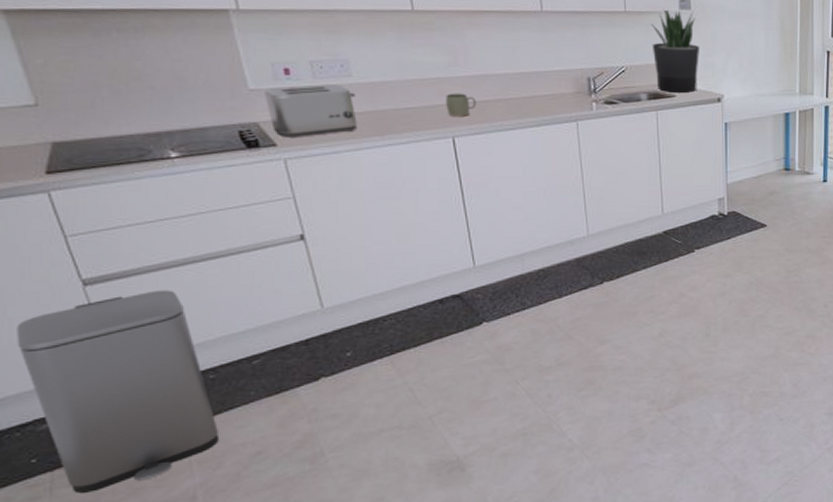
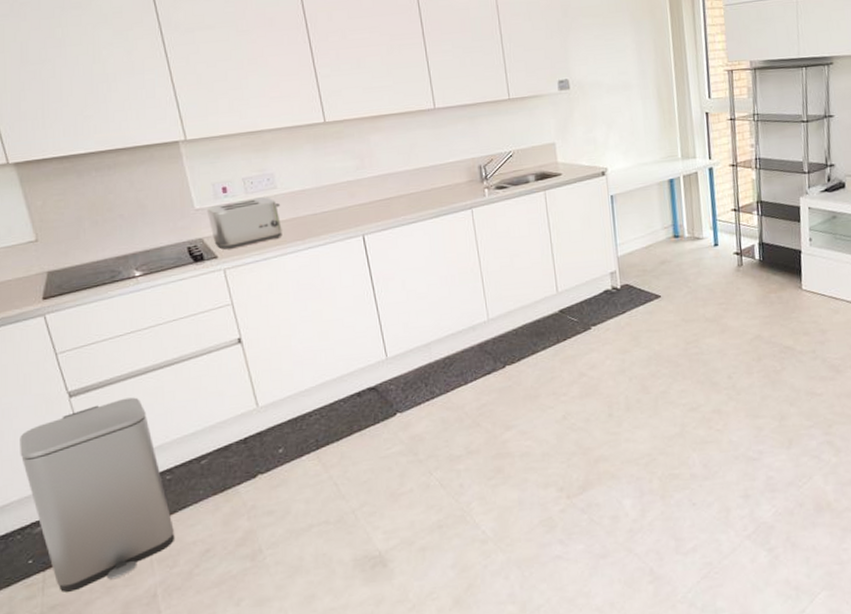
mug: present [446,93,477,118] -> none [355,193,382,217]
planter: present [651,9,699,92] -> none [534,91,581,172]

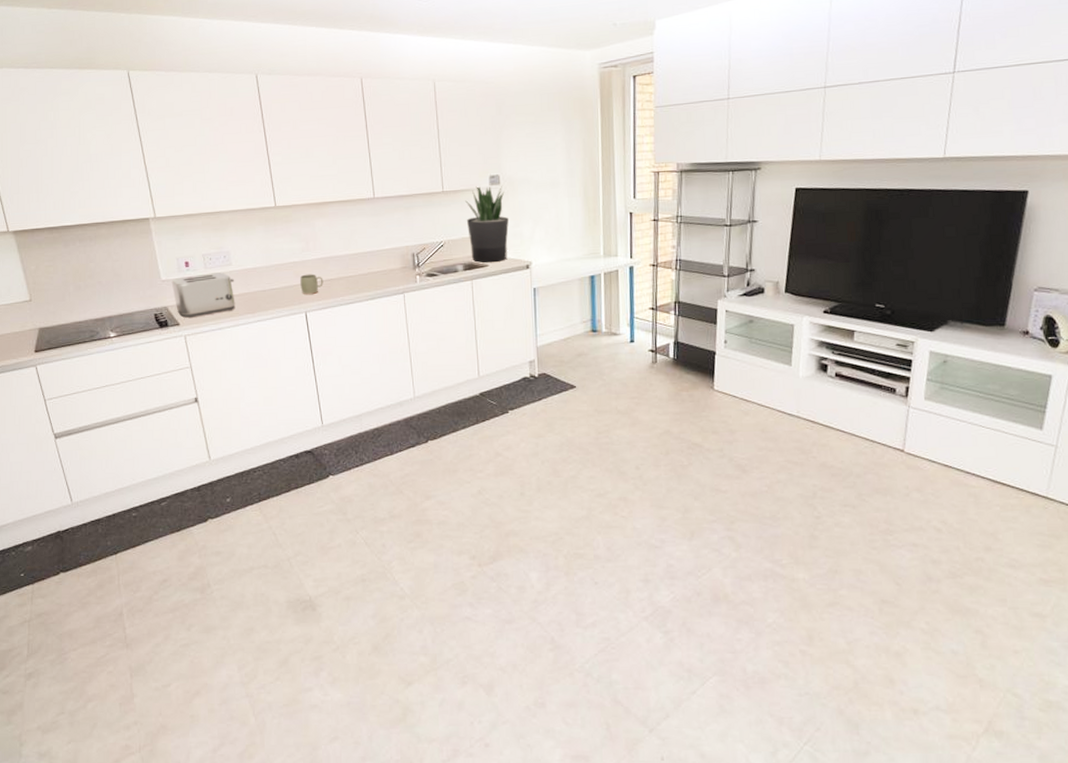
pedal bin: present [20,397,174,592] -> none [15,443,138,603]
mug: none [355,193,382,217] -> present [300,274,324,295]
planter: none [534,91,581,172] -> present [465,186,509,263]

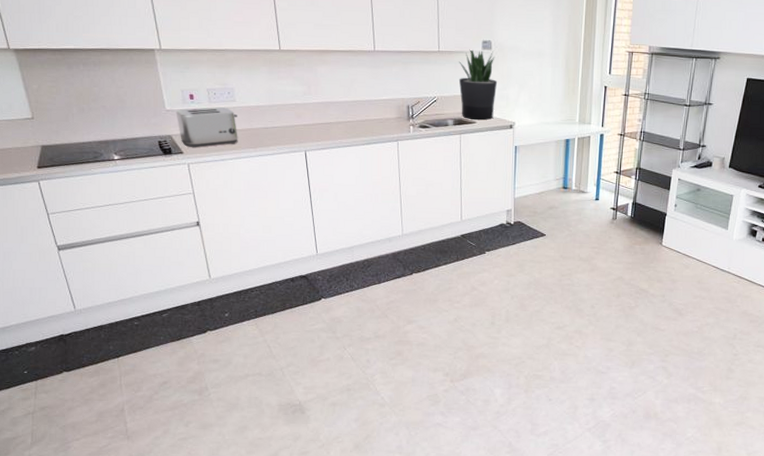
mug: present [300,274,324,295] -> none [301,116,323,136]

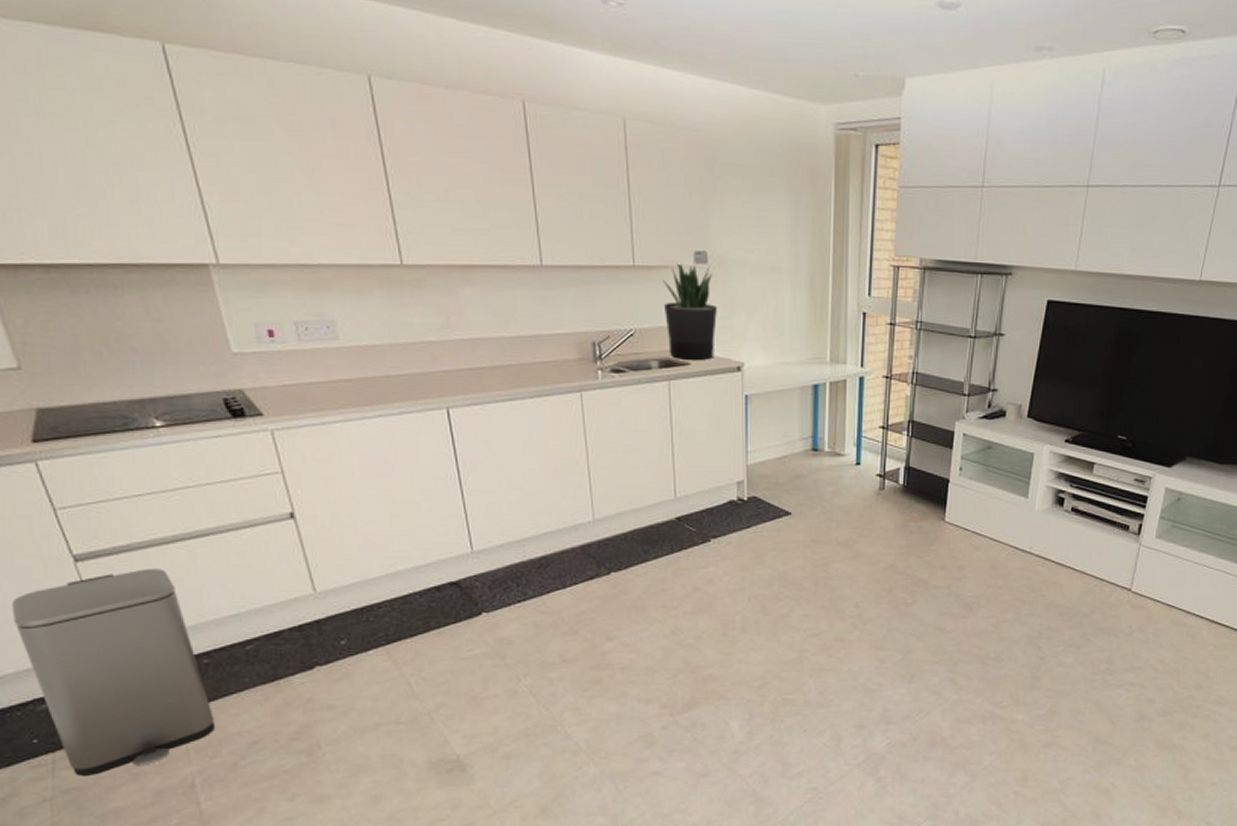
pedal bin: none [18,257,139,399] -> present [12,568,214,776]
toaster: present [176,107,238,148] -> none [247,348,346,408]

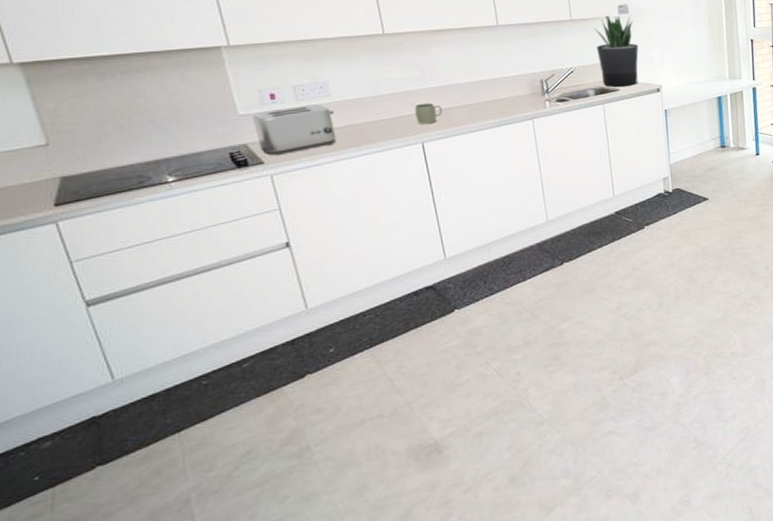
pedal bin: present [12,568,214,776] -> none [24,304,211,507]
toaster: none [247,348,346,408] -> present [252,104,336,156]
mug: none [439,358,472,386] -> present [415,102,443,125]

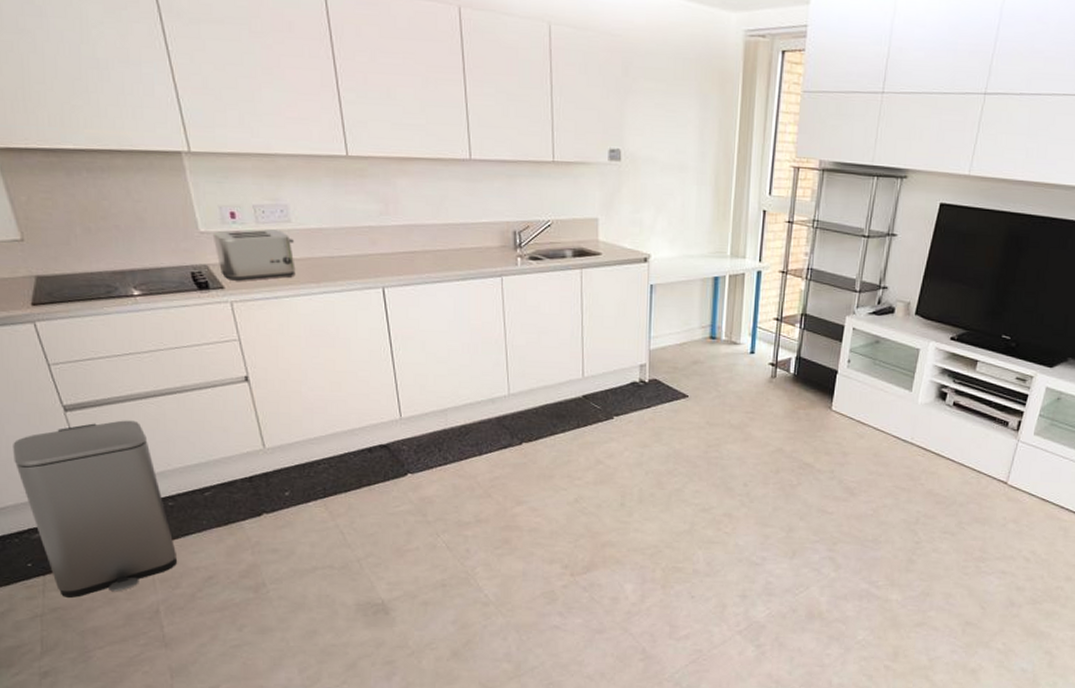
pedal bin: none [24,304,211,507] -> present [13,420,177,598]
mug: present [415,102,443,125] -> none [377,242,406,268]
planter: present [594,15,639,87] -> none [579,160,628,251]

